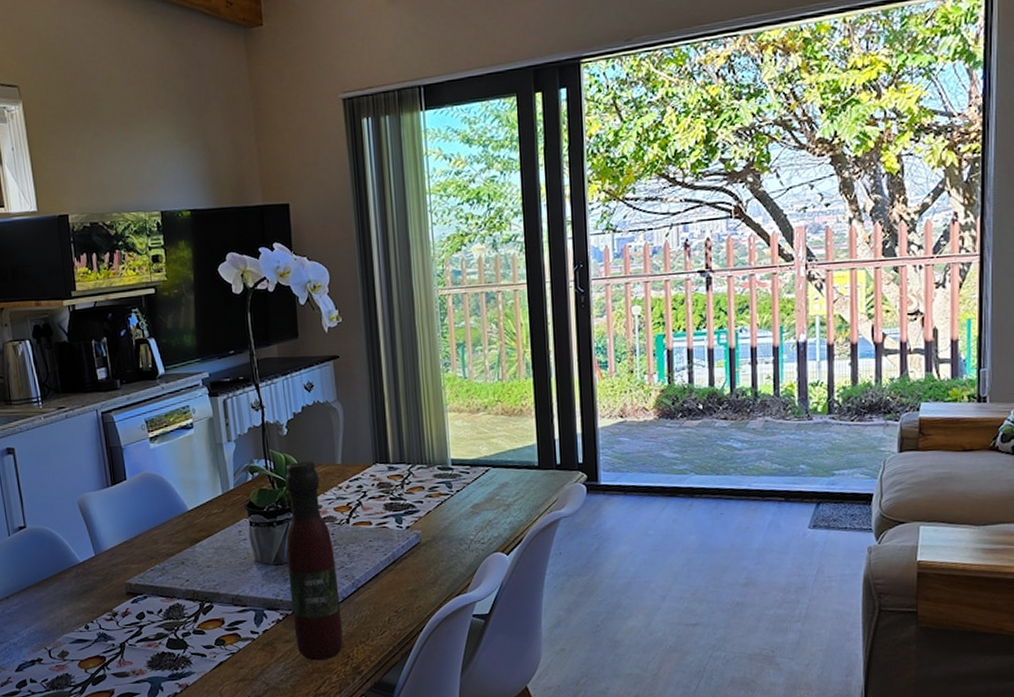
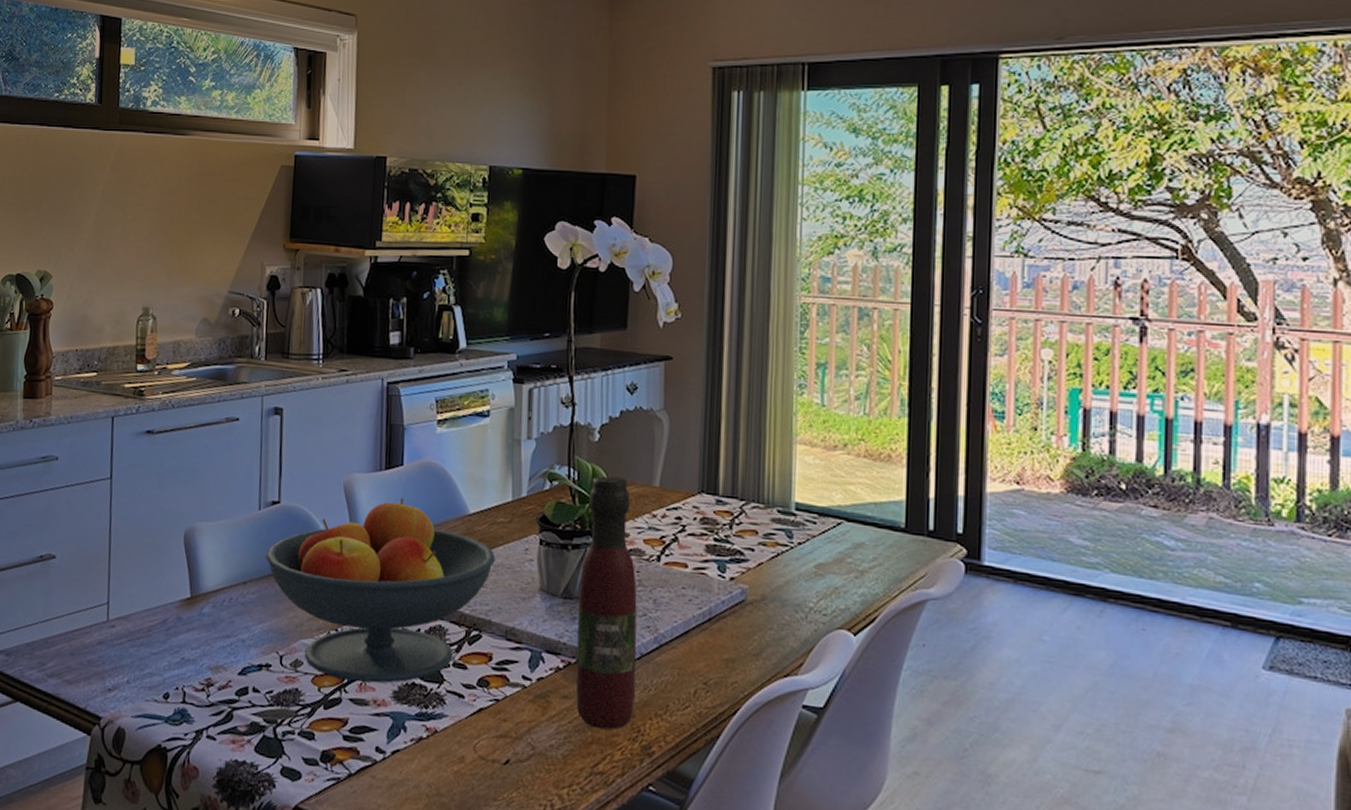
fruit bowl: none [22,506,216,660] -> present [266,497,496,683]

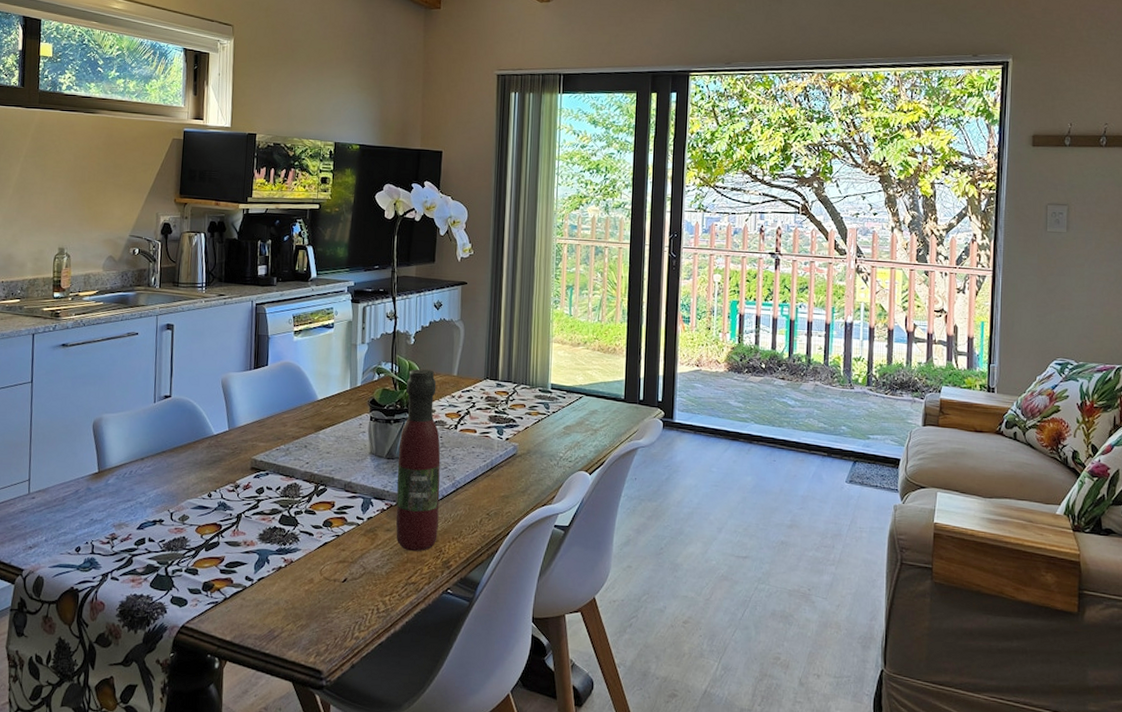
fruit bowl: present [266,497,496,683] -> none [159,389,338,529]

